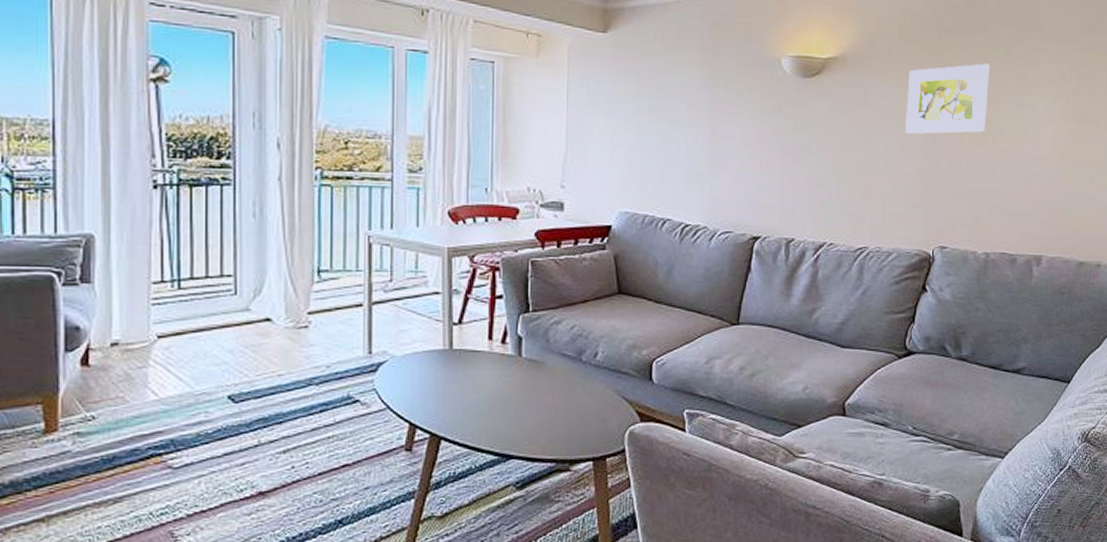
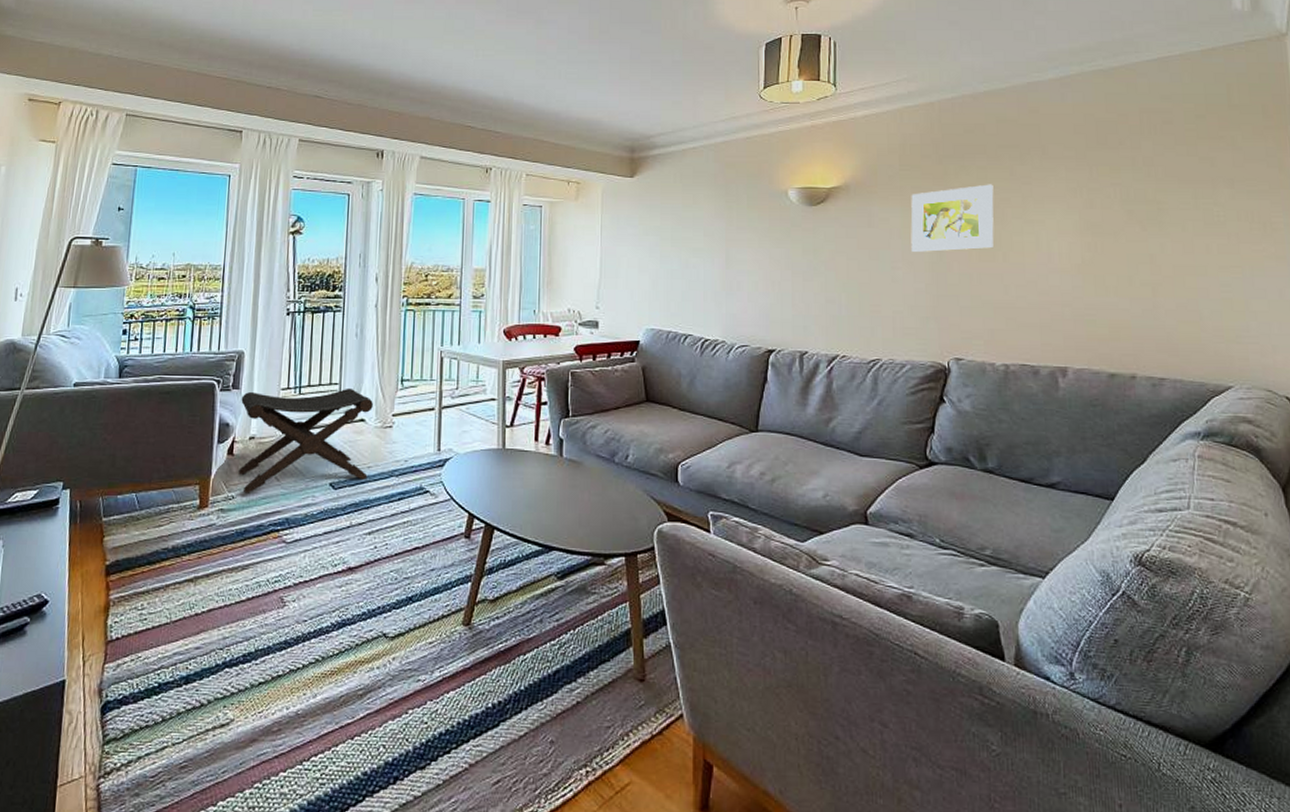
footstool: none [95,280,281,412] -> present [238,388,373,493]

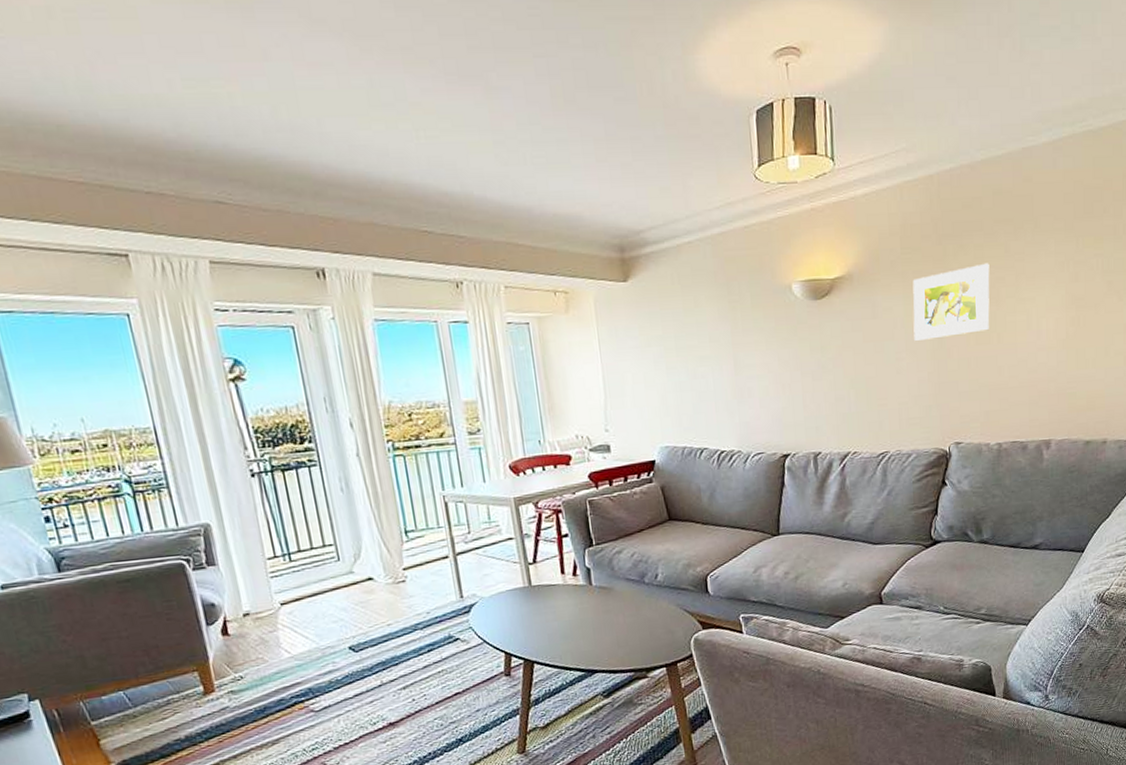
footstool: present [238,388,373,493] -> none [221,547,390,672]

